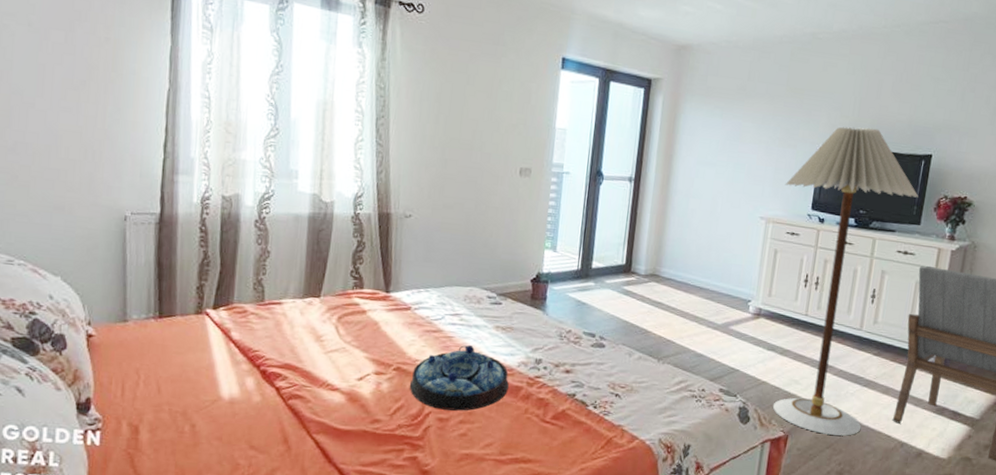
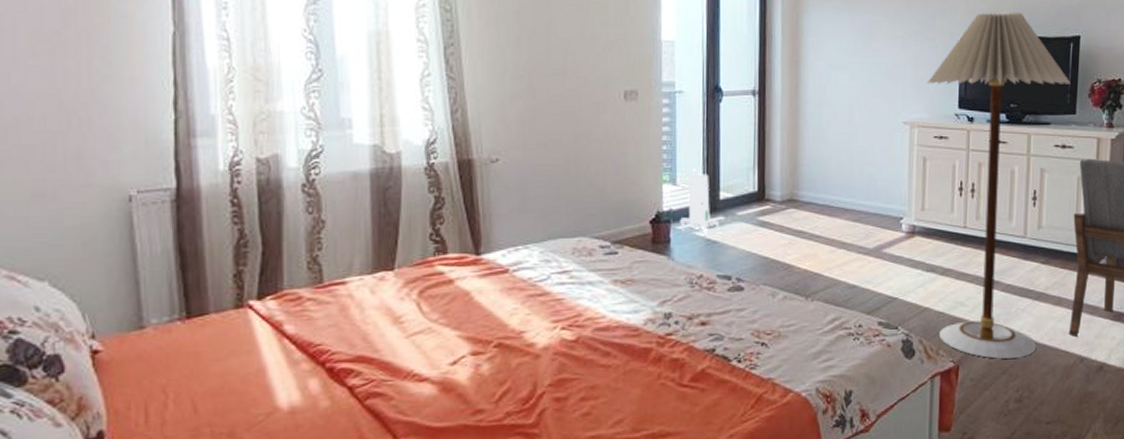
serving tray: present [410,344,509,411] -> none [517,305,635,388]
toy robot: none [556,239,590,297] -> present [680,168,720,235]

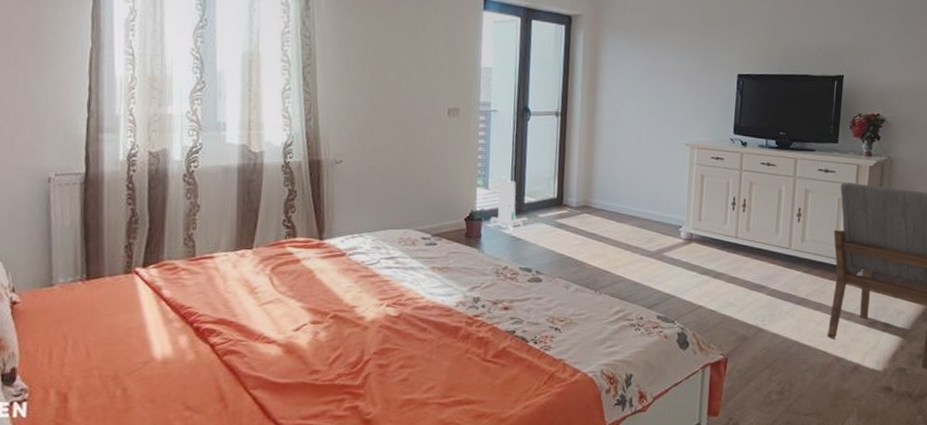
floor lamp: present [926,11,1071,359] -> none [706,52,834,355]

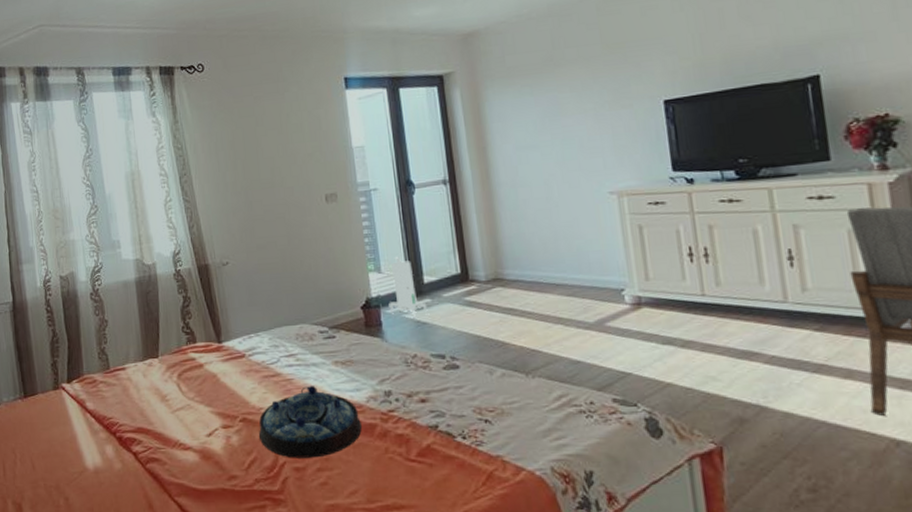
serving tray: none [348,287,448,356] -> present [259,385,362,458]

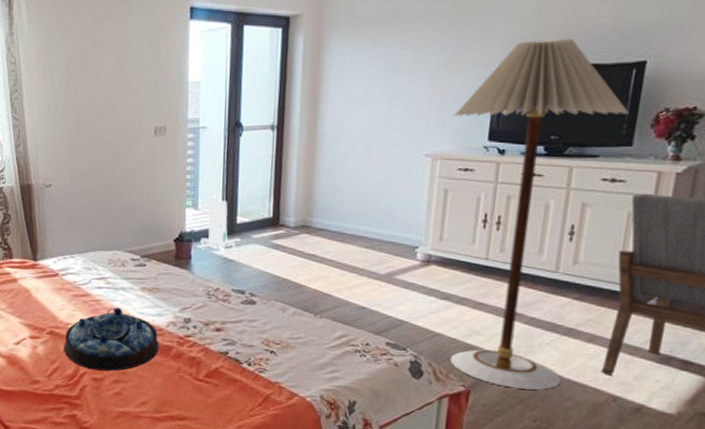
floor lamp: none [630,62,827,441] -> present [449,38,629,390]

